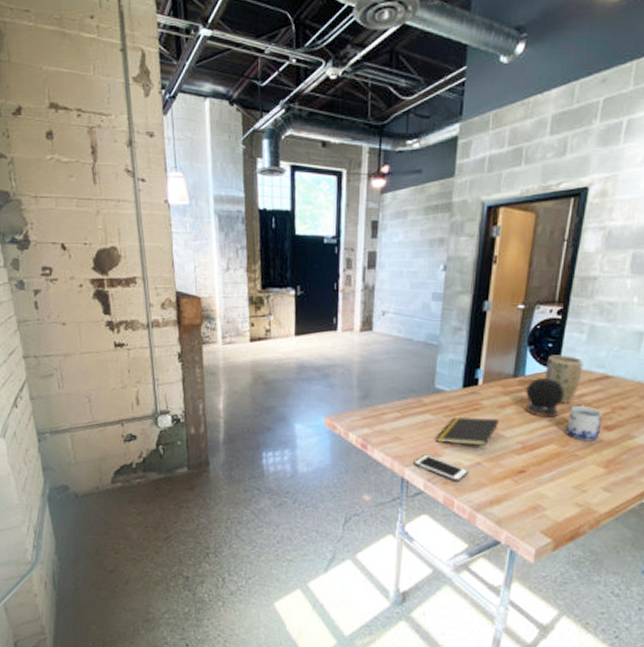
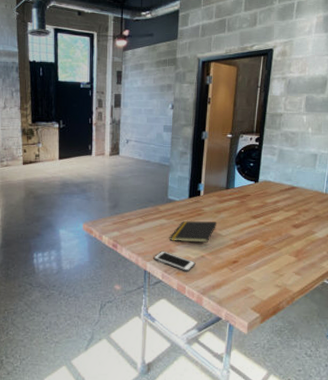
speaker: present [525,377,565,418] -> none [235,188,264,219]
plant pot: present [544,355,583,404] -> none [248,172,276,209]
mug: present [565,405,603,442] -> none [265,209,292,237]

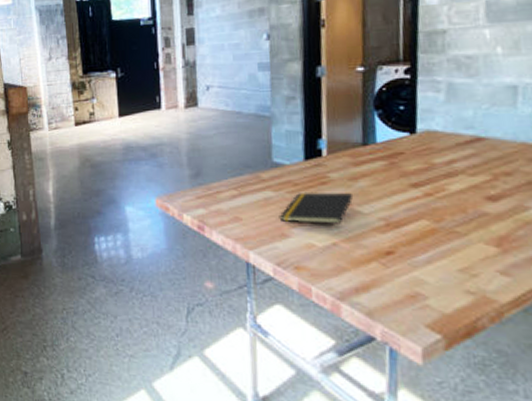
cell phone: present [153,251,196,272] -> none [258,235,325,267]

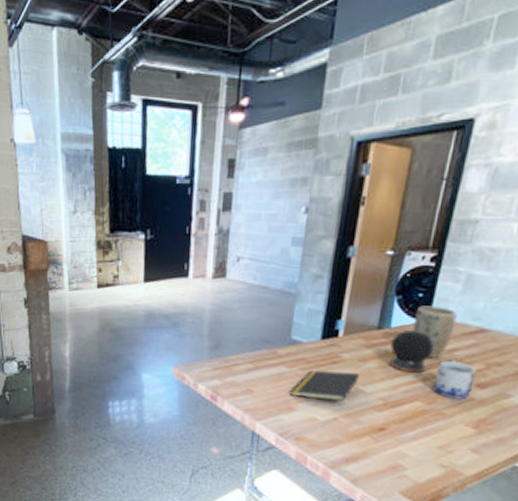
speaker: none [380,143,429,189] -> present [389,329,435,373]
plant pot: none [400,118,447,173] -> present [412,306,457,359]
mug: none [436,173,483,215] -> present [432,360,476,400]

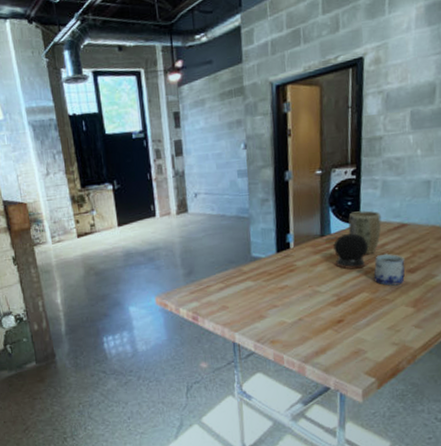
notepad: present [290,369,359,401] -> none [259,277,314,306]

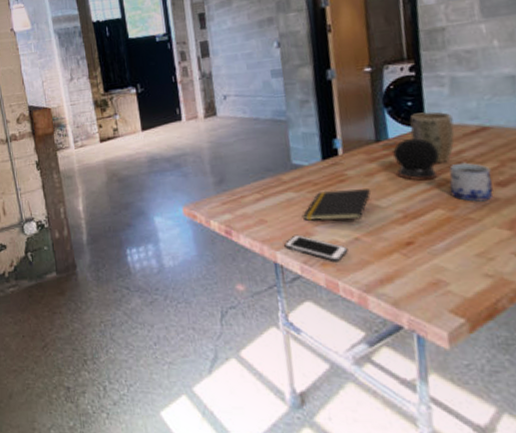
cell phone: none [242,317,293,340] -> present [284,234,348,263]
notepad: none [259,277,314,306] -> present [303,189,371,221]

